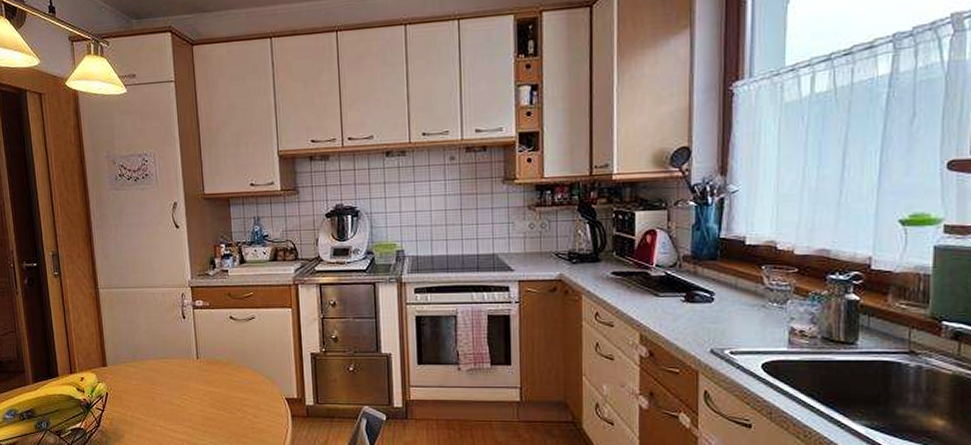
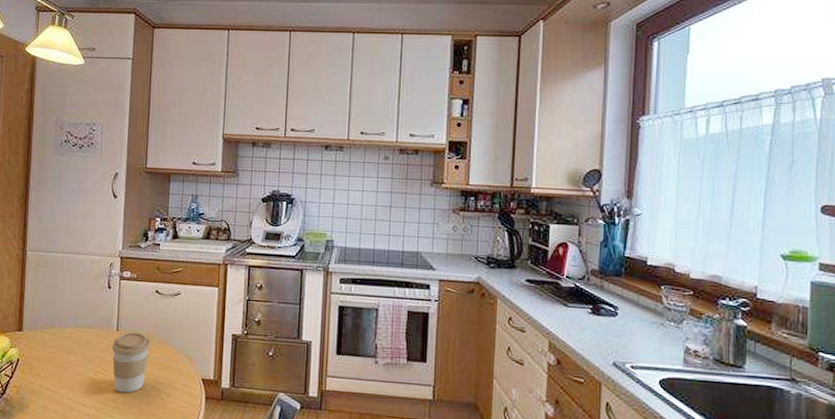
coffee cup: none [194,359,231,417] -> present [112,332,151,393]

